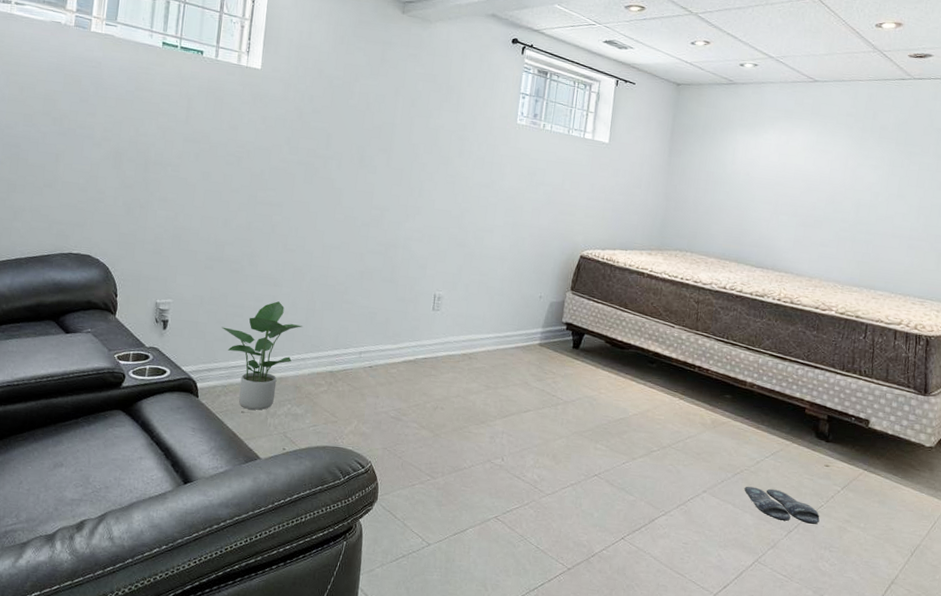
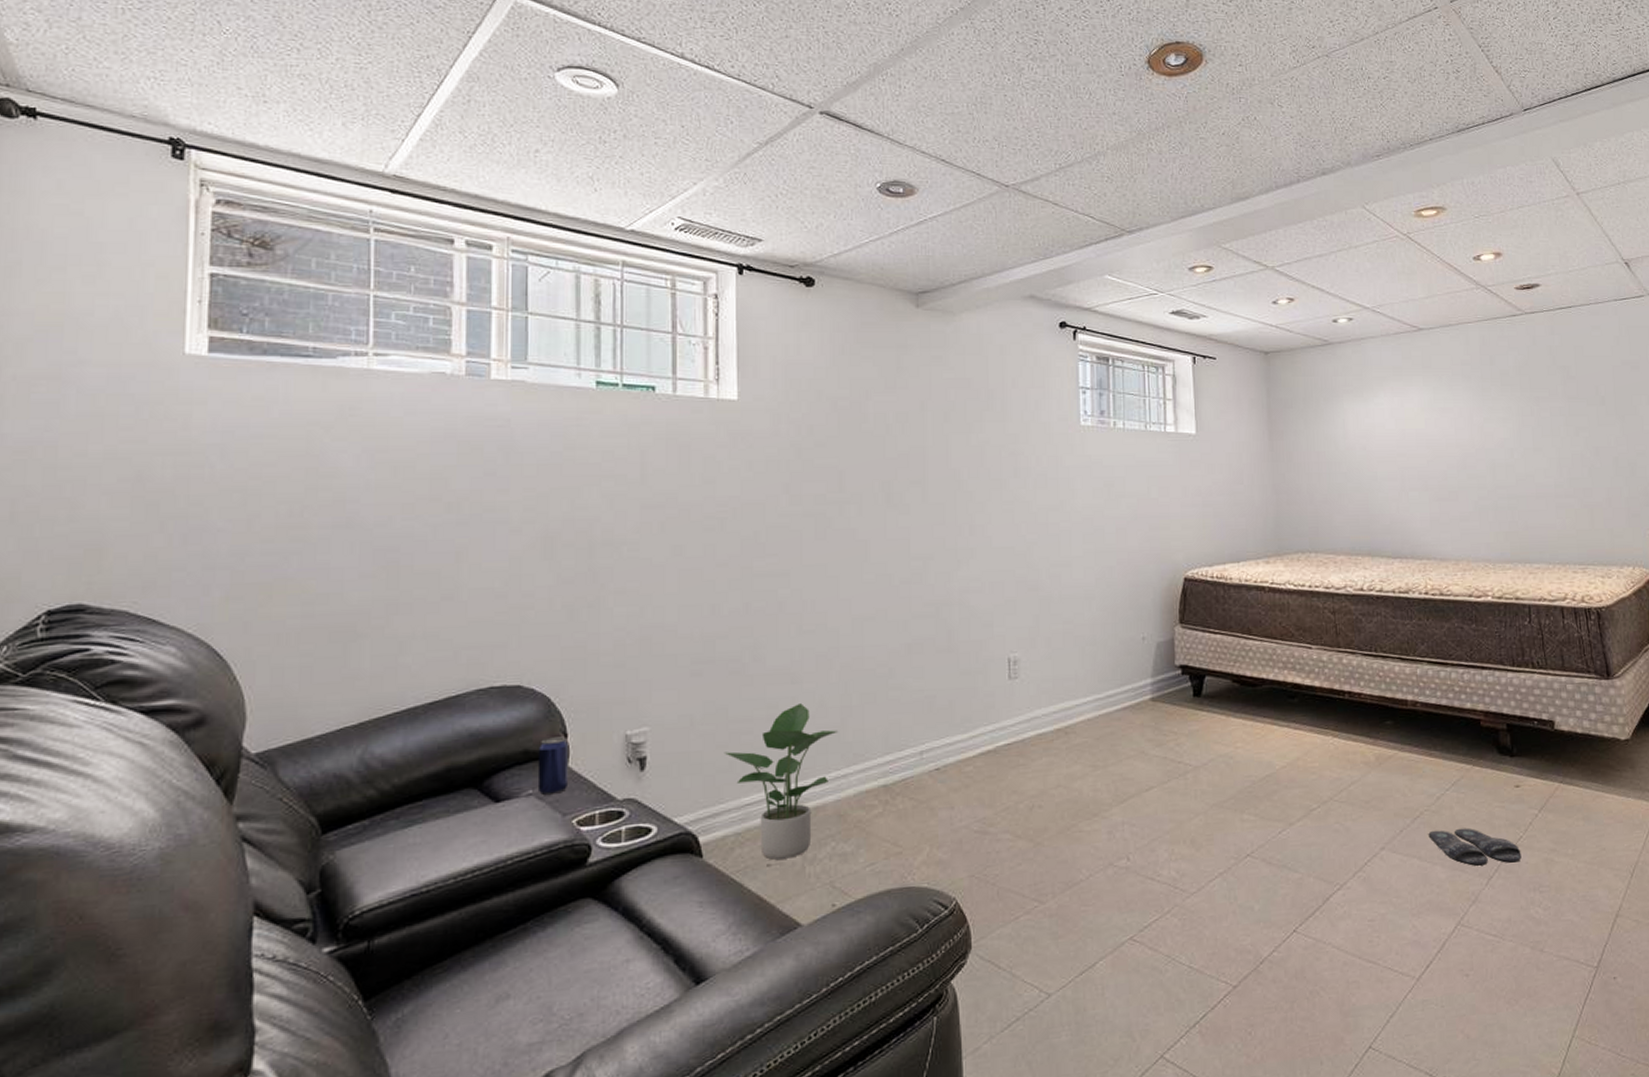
beverage can: none [94,295,117,335] -> present [537,737,569,795]

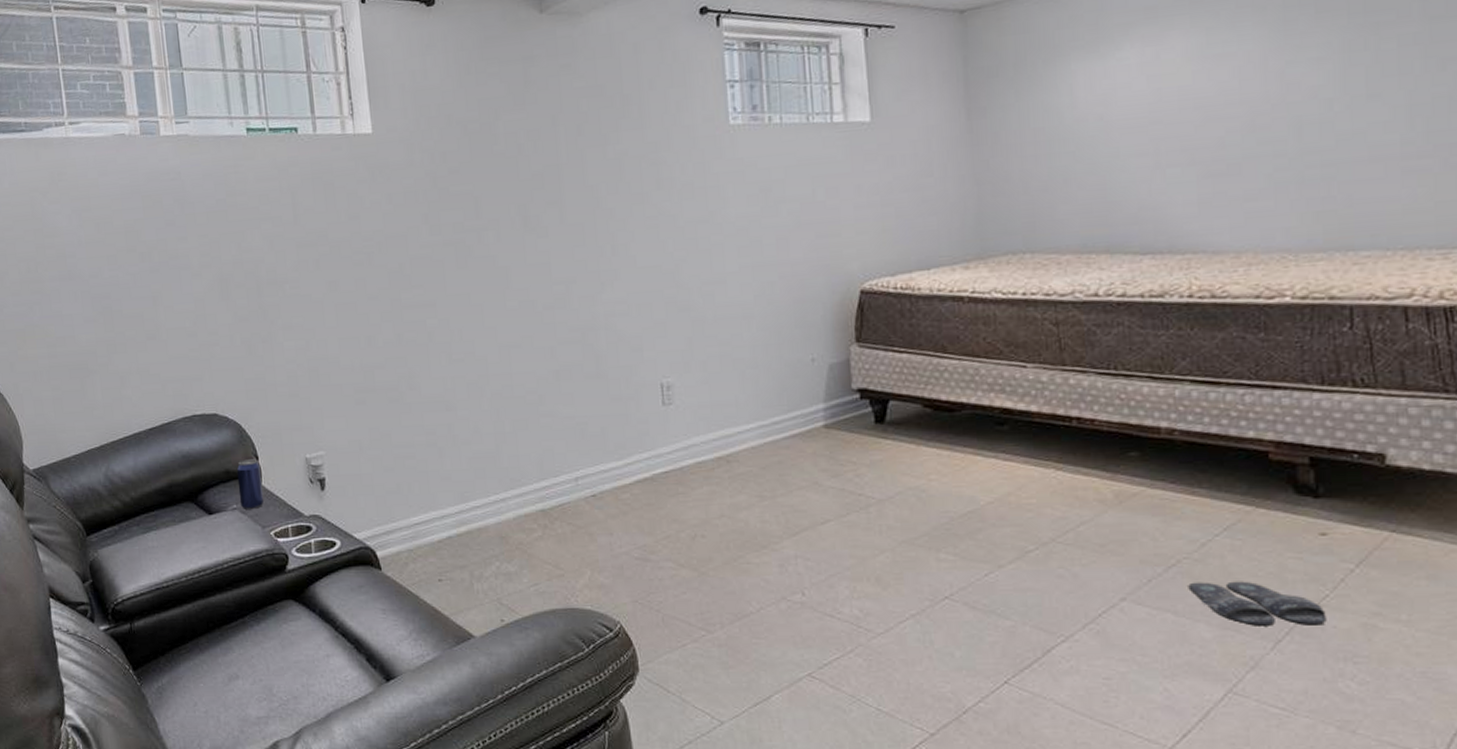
potted plant: present [724,703,837,860] -> none [391,430,493,575]

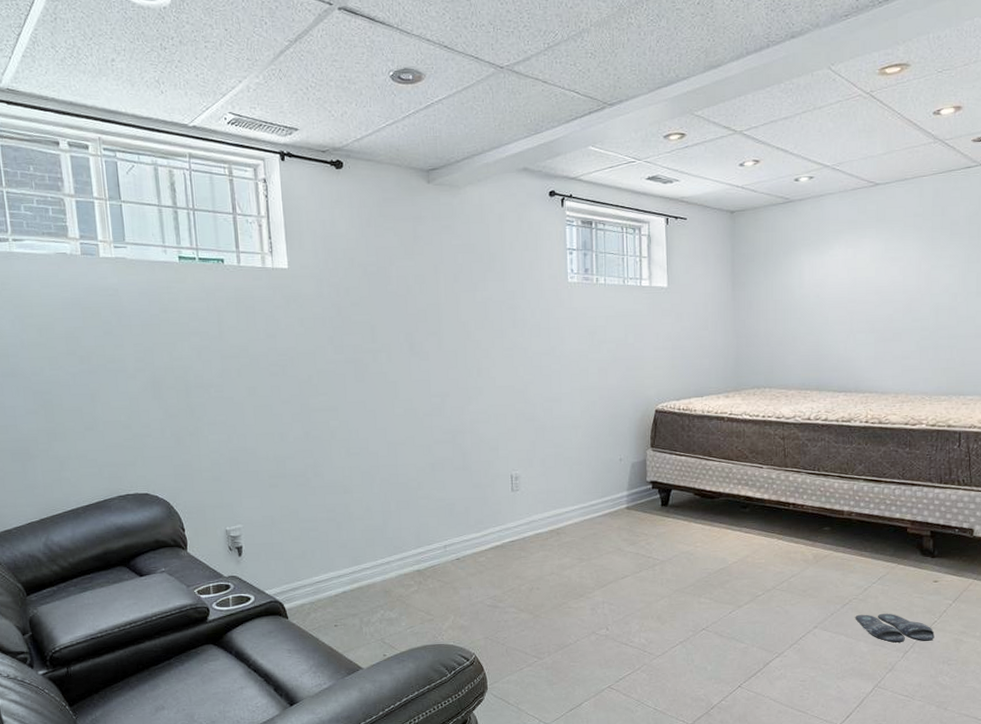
beverage can: present [236,459,264,509] -> none [165,531,189,572]

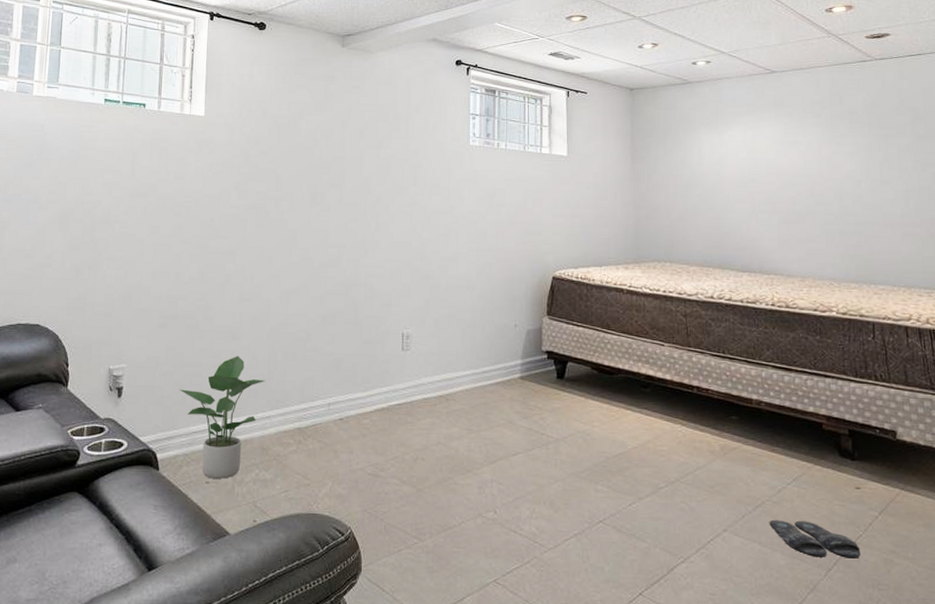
potted plant: none [298,508,381,622] -> present [179,356,265,479]

